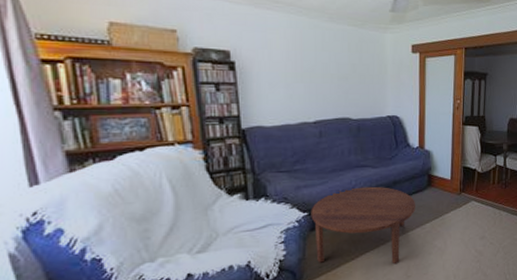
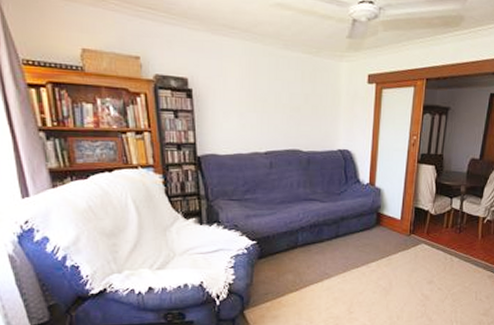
coffee table: present [311,186,415,265] -> none [259,220,362,300]

